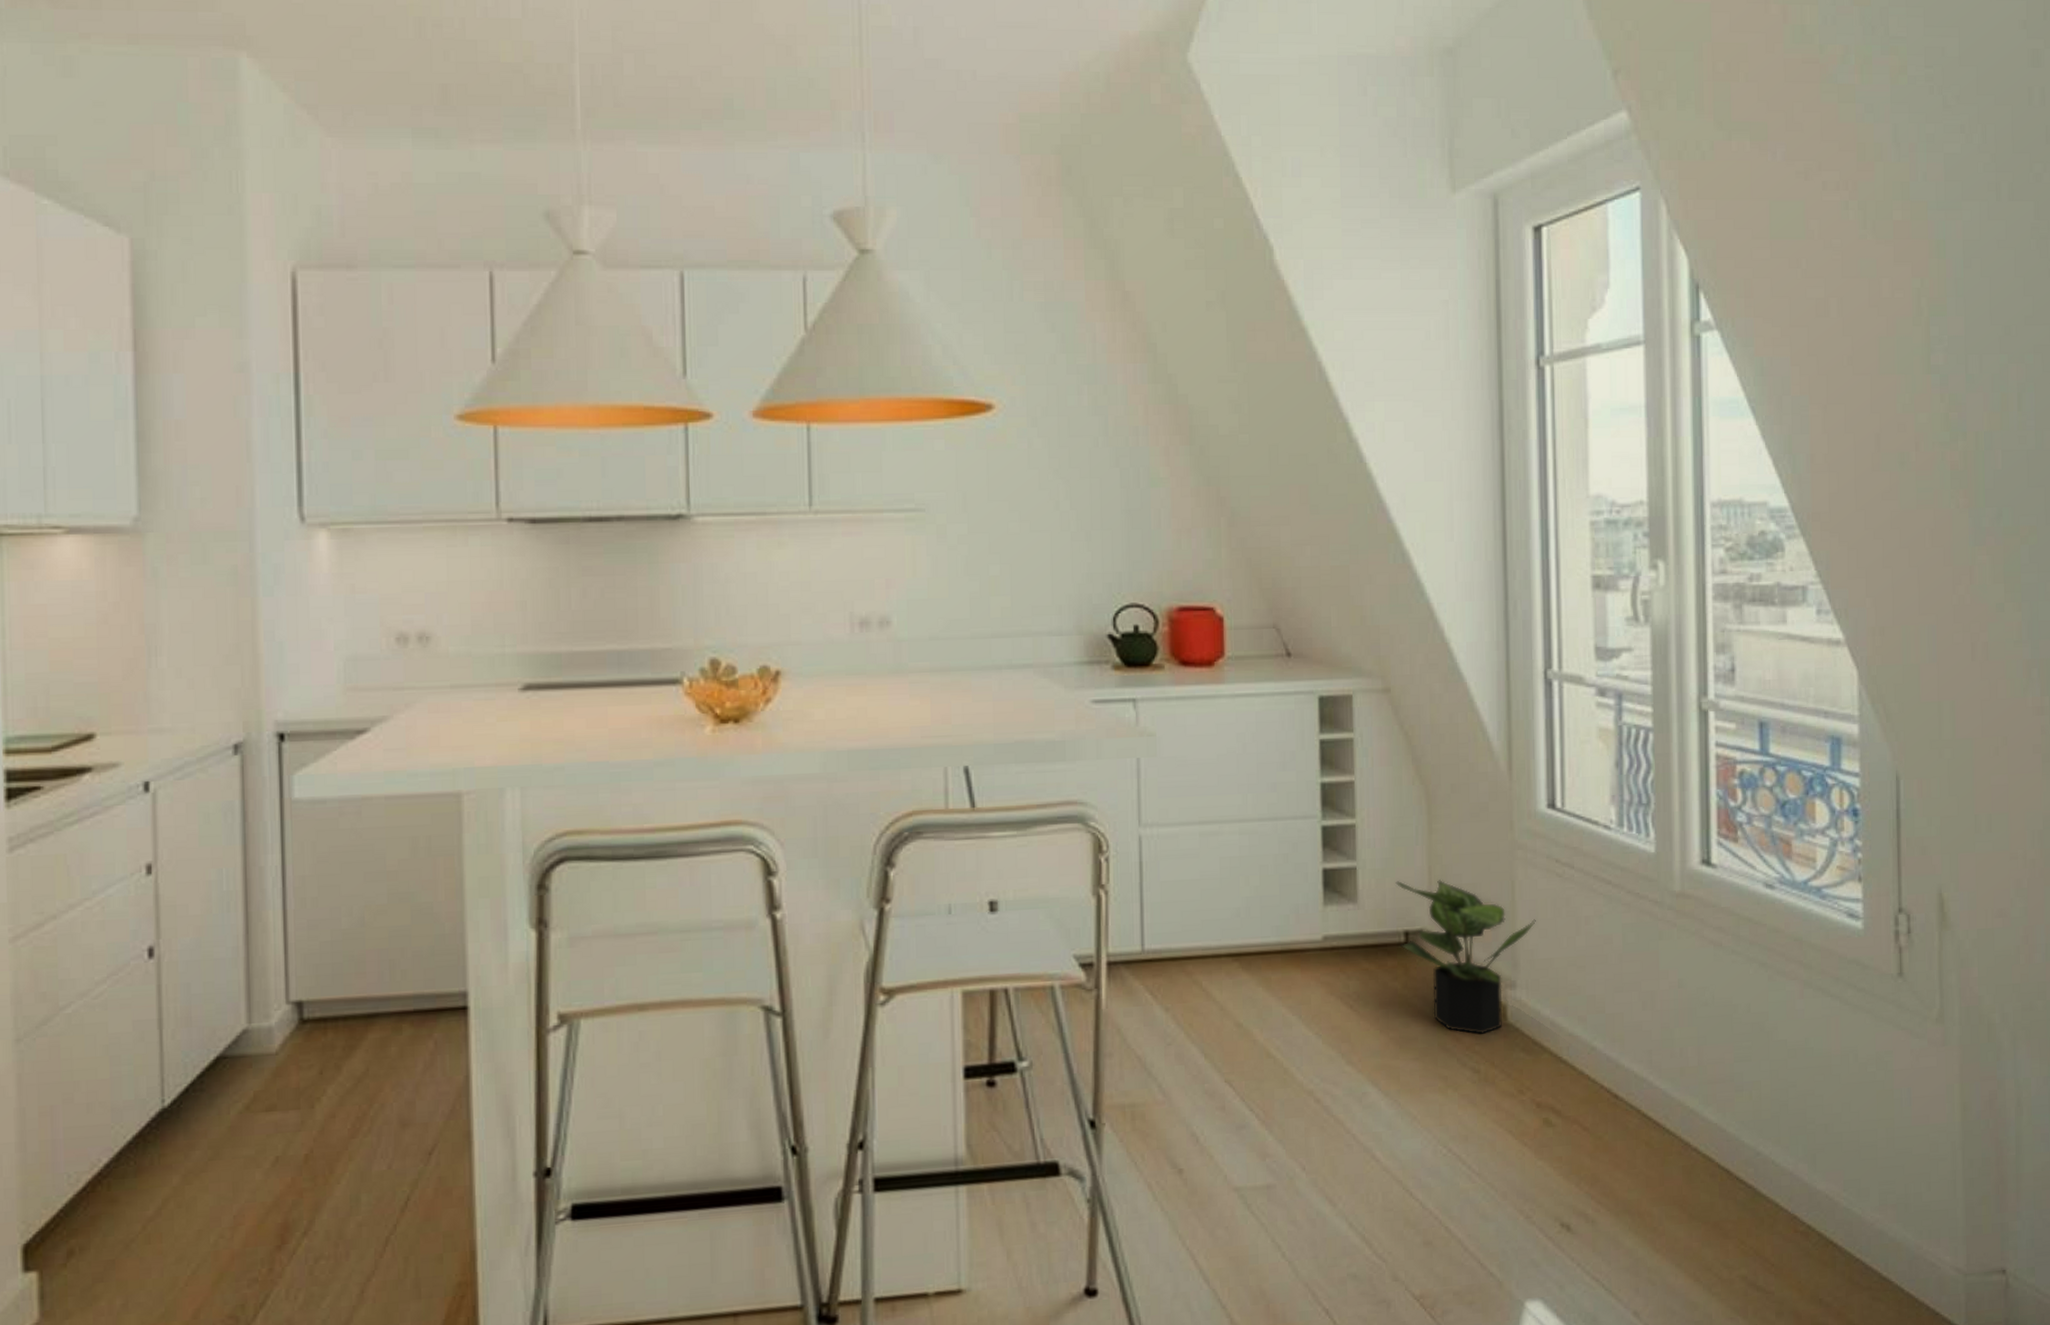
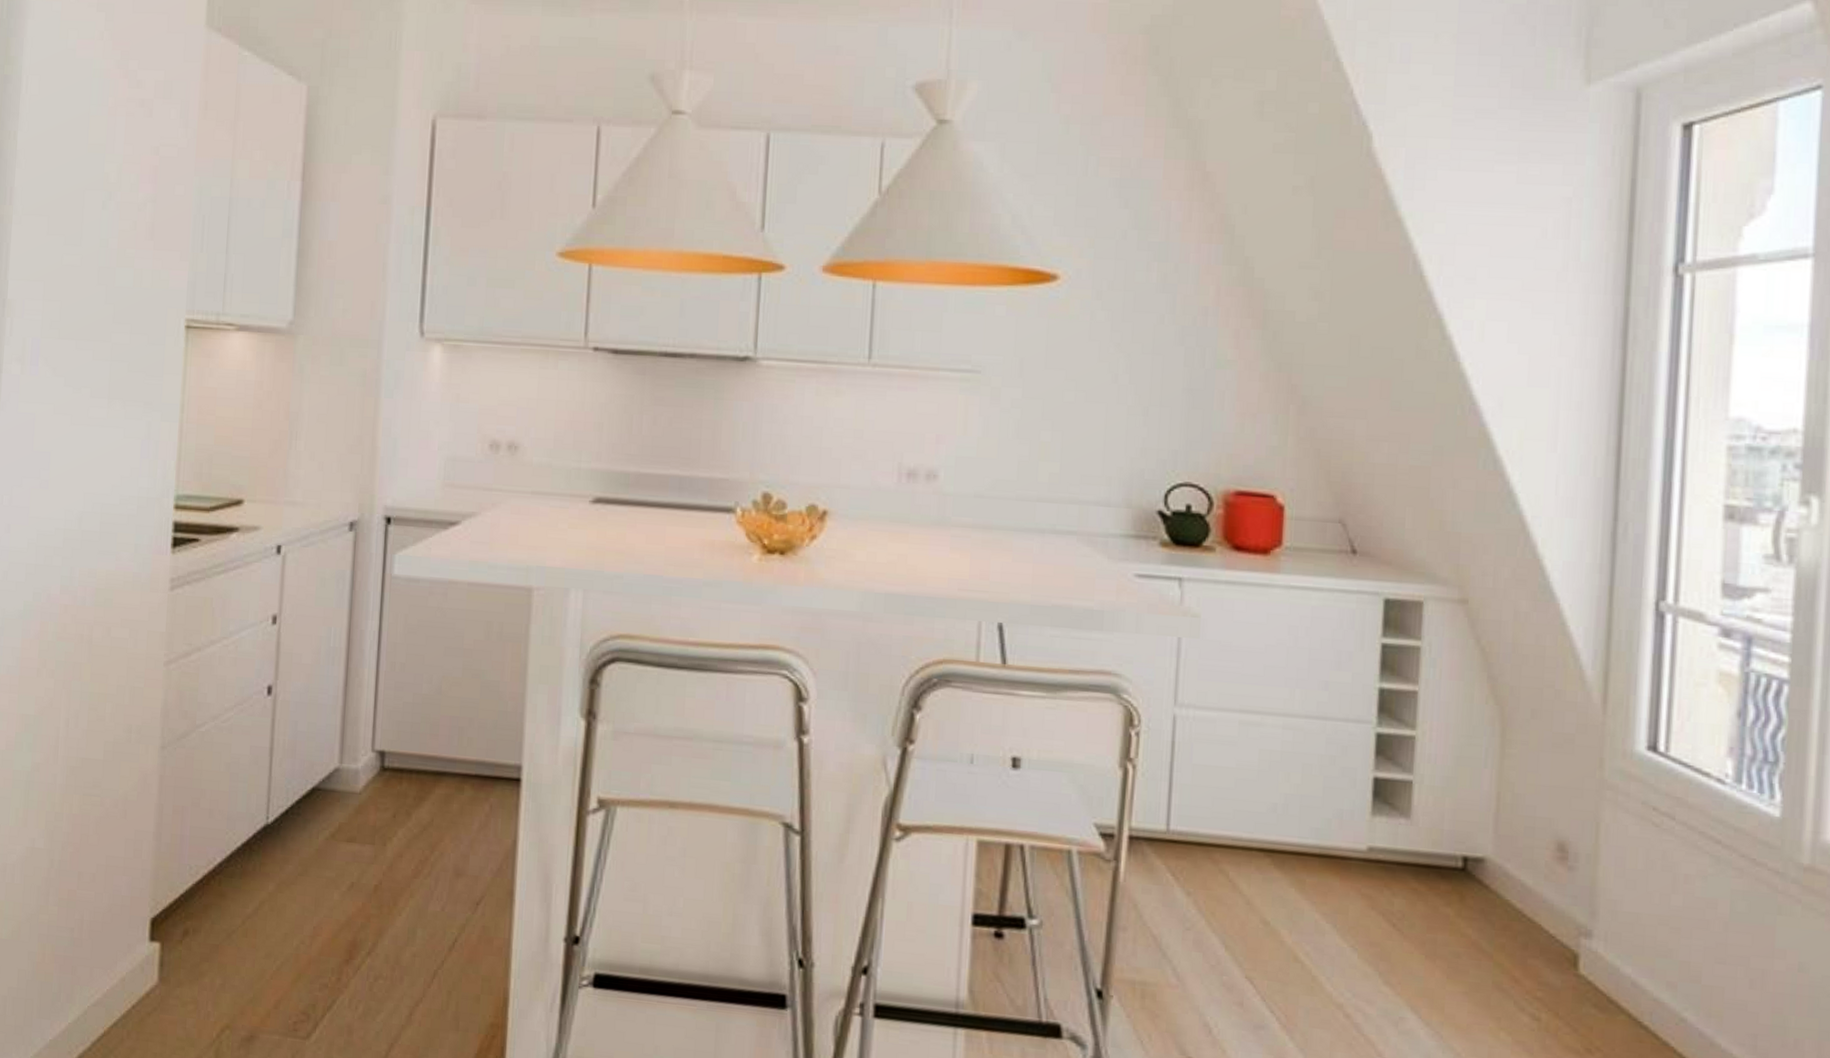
potted plant: present [1395,880,1536,1034] -> none [1457,802,1623,981]

